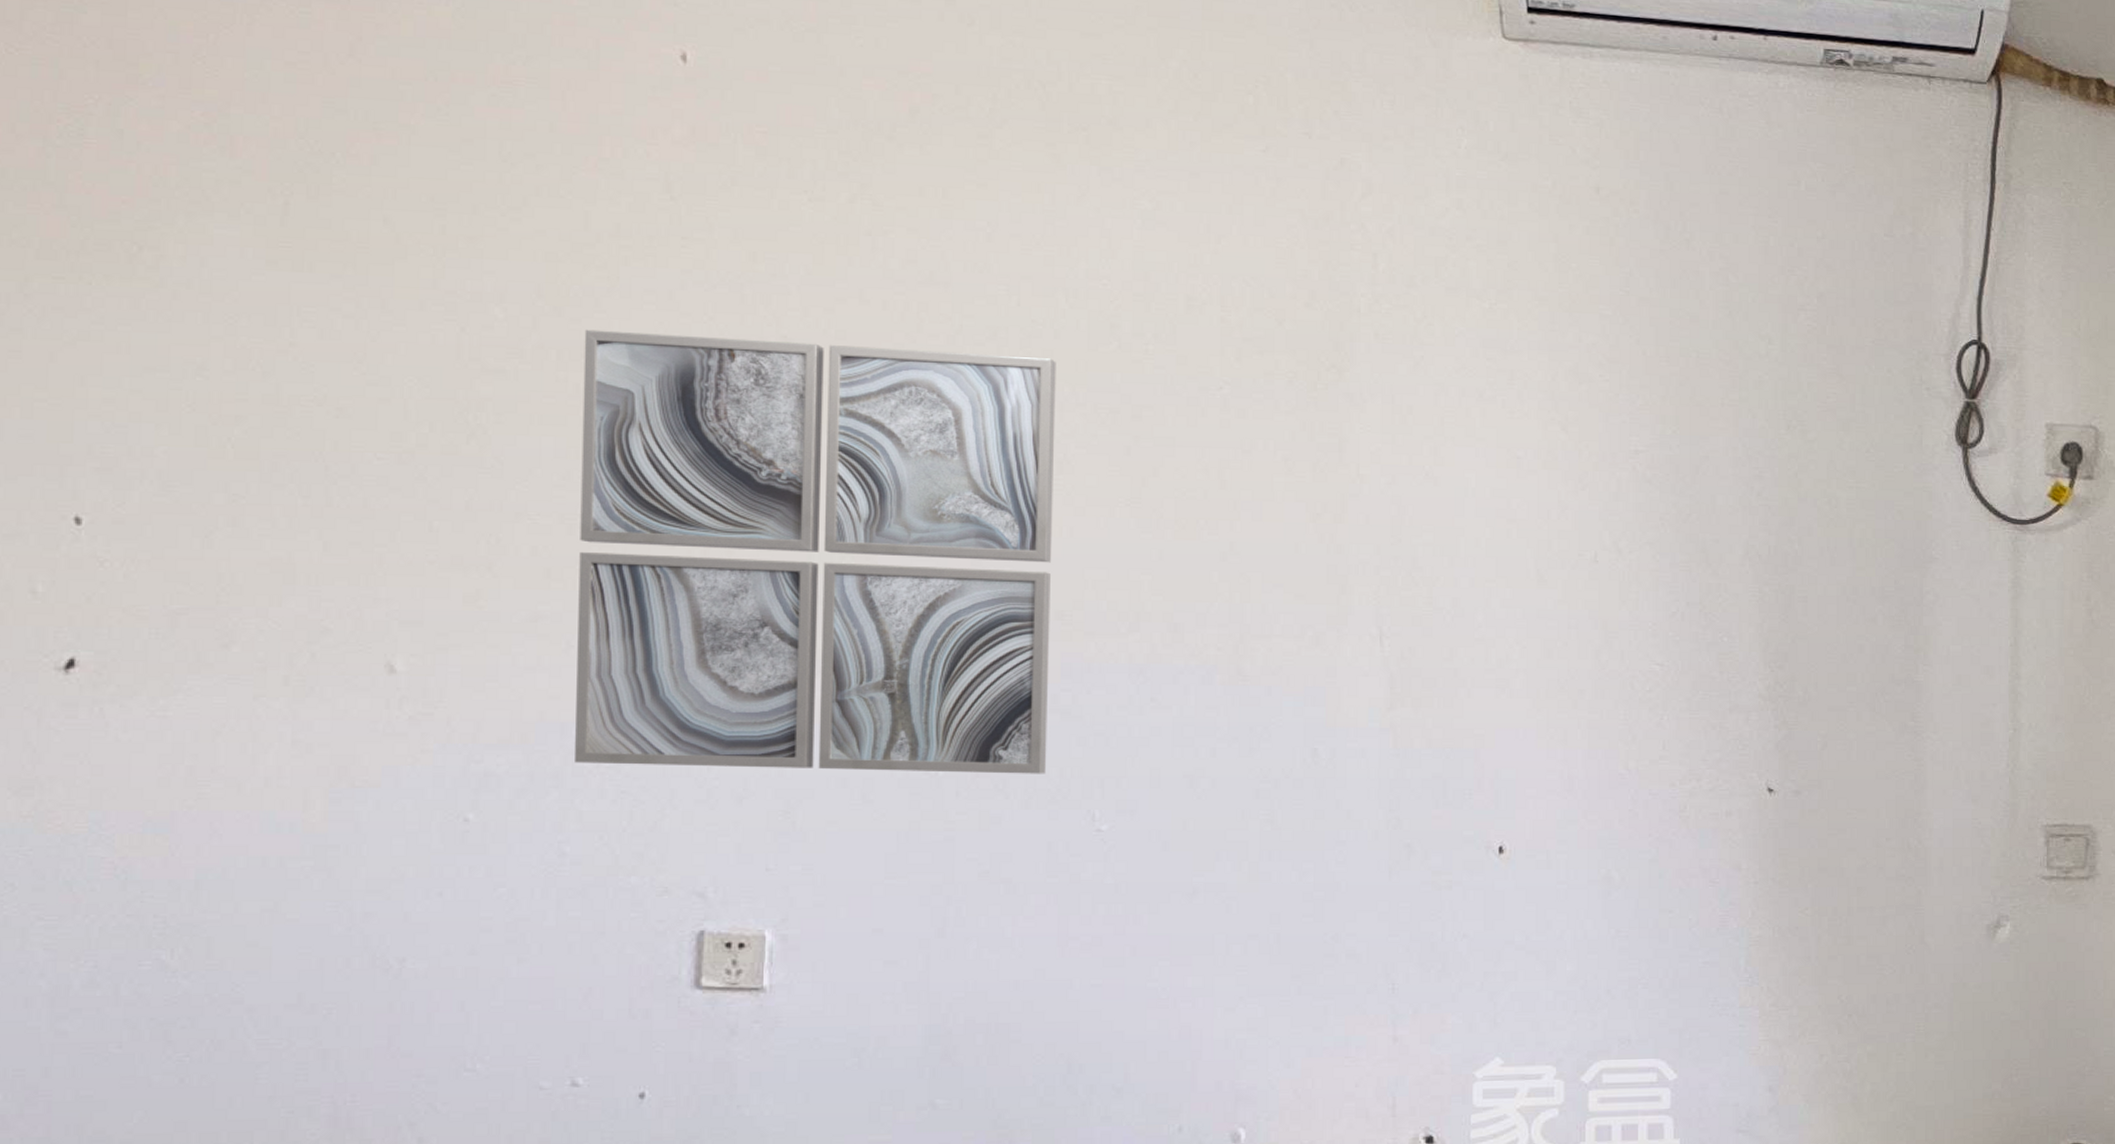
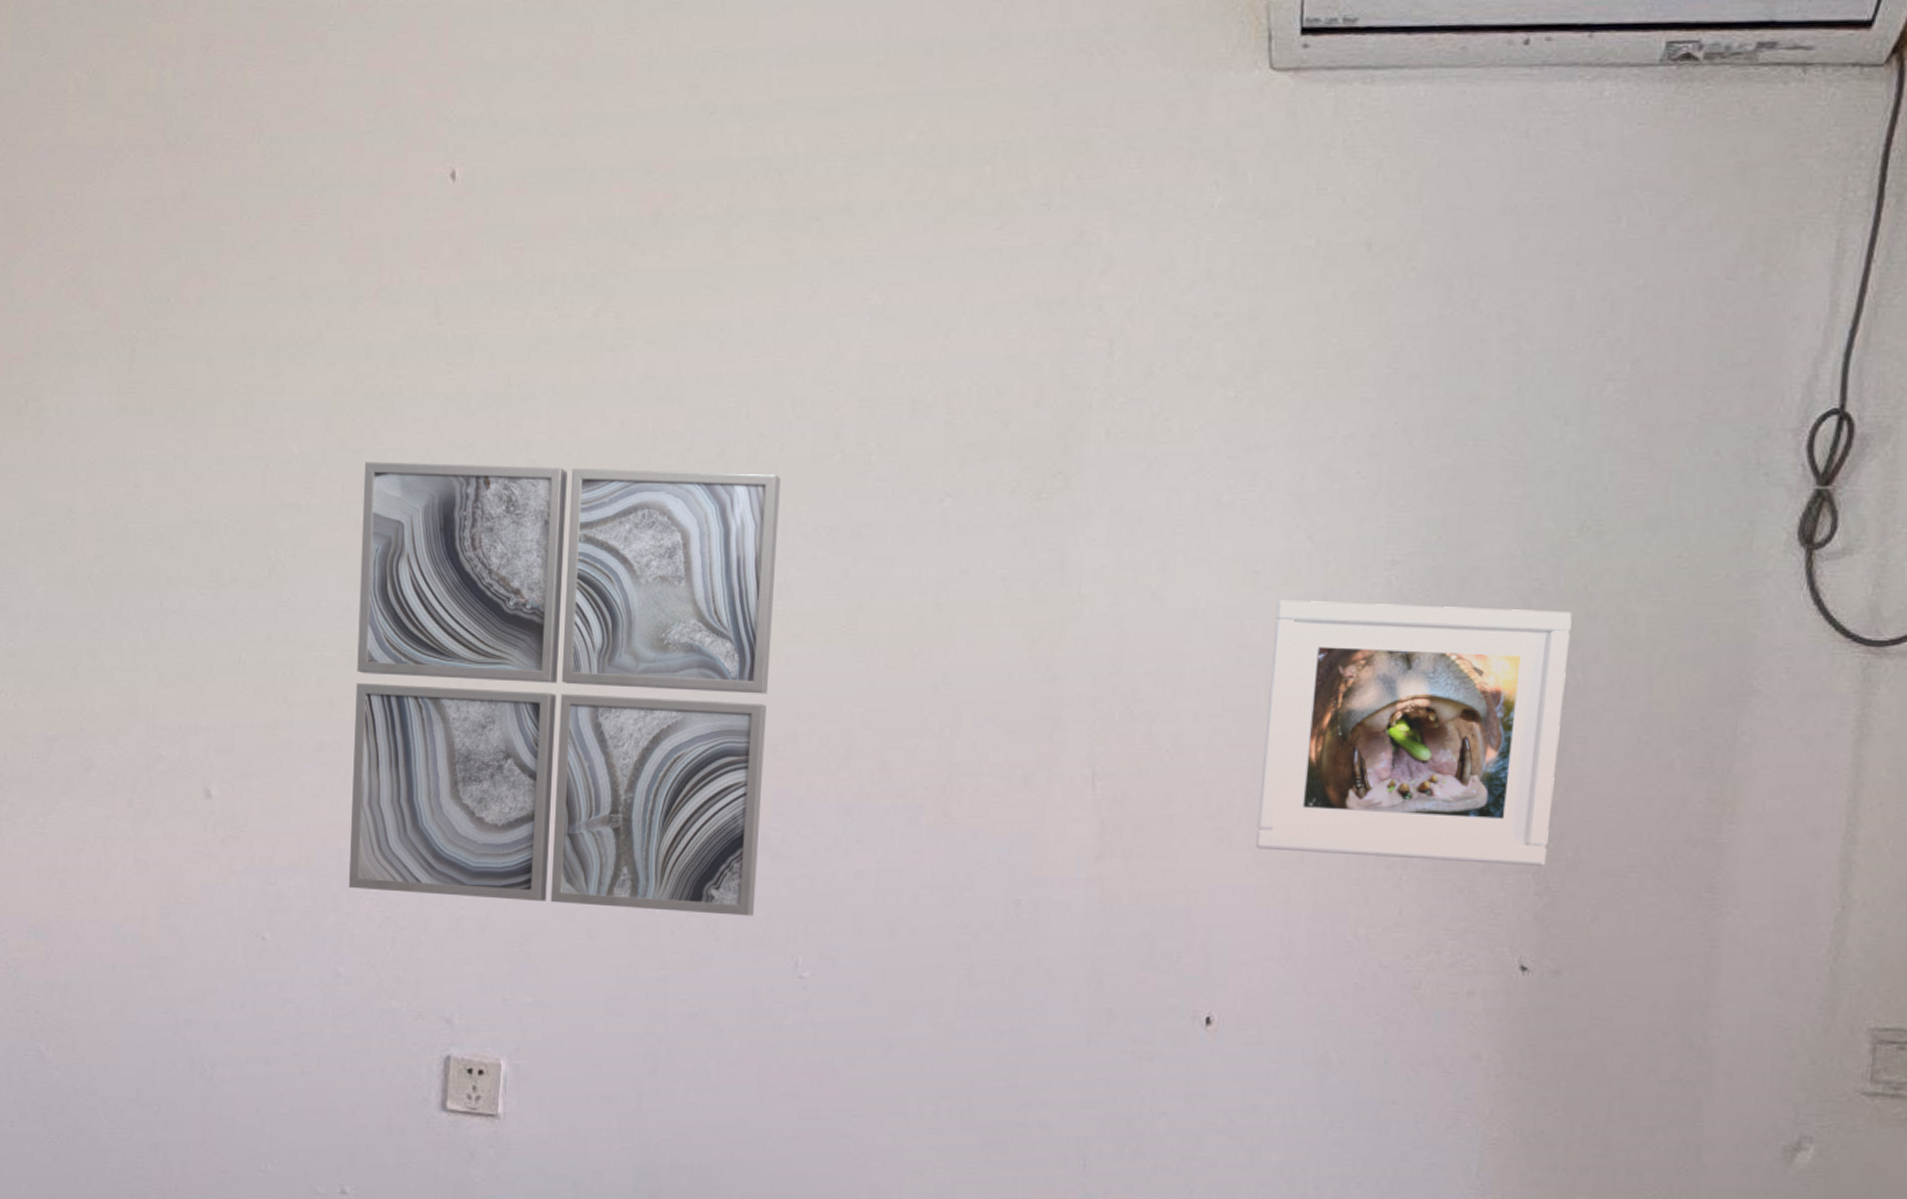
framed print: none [1534,482,1787,704] -> present [1256,600,1572,866]

